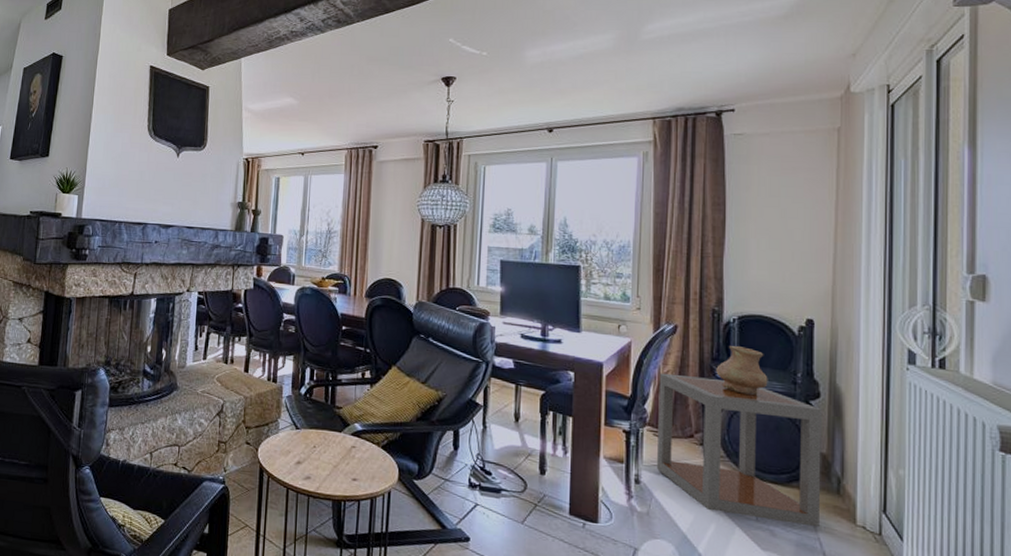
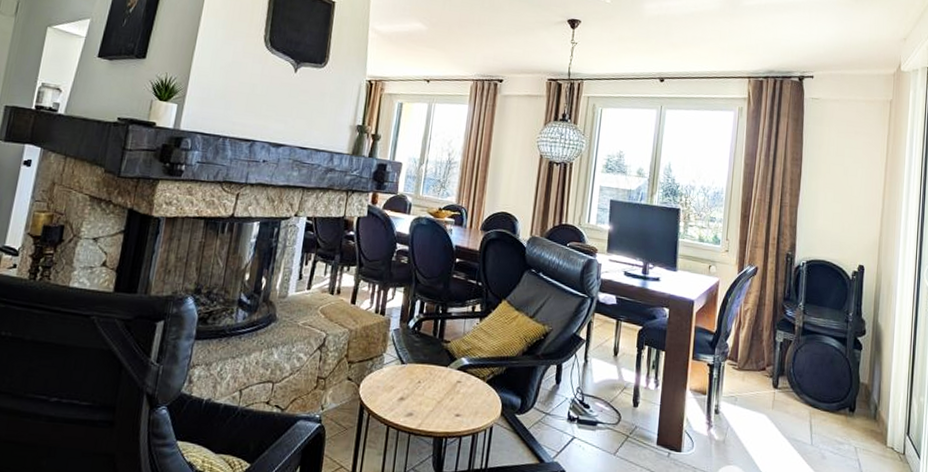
side table: present [657,373,821,528] -> none [734,310,866,450]
vase: present [716,346,768,395] -> none [786,287,827,332]

